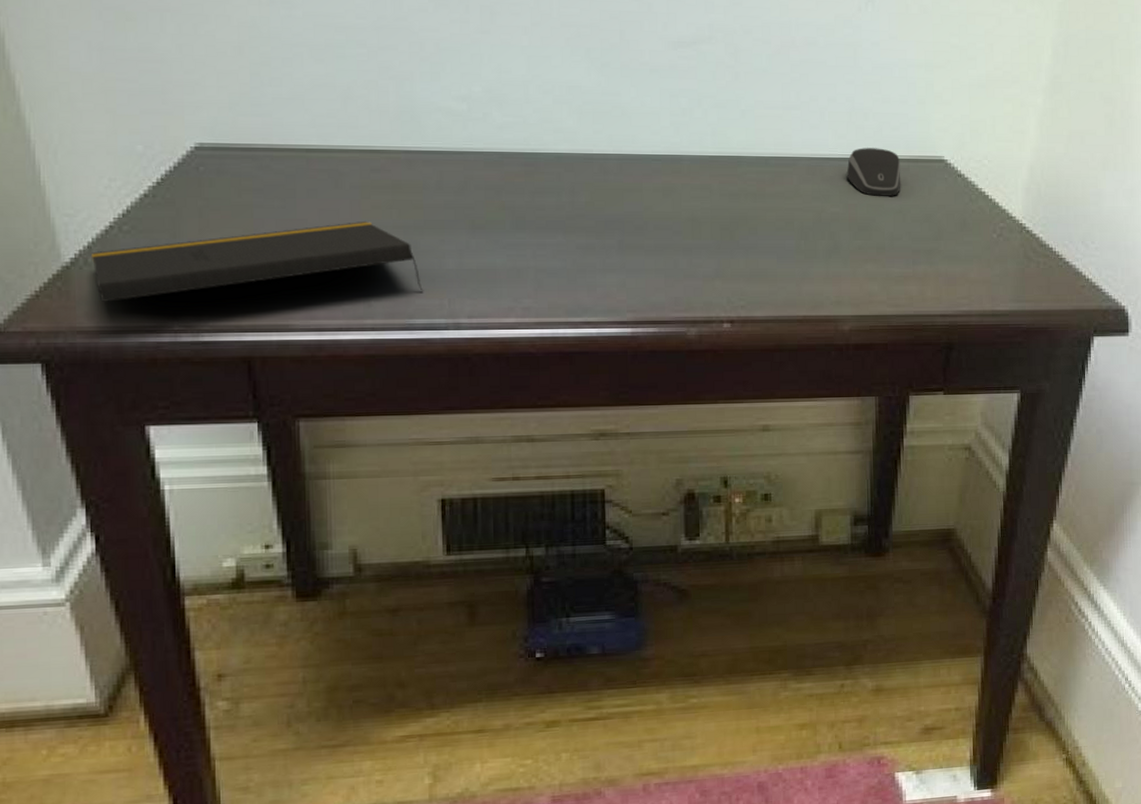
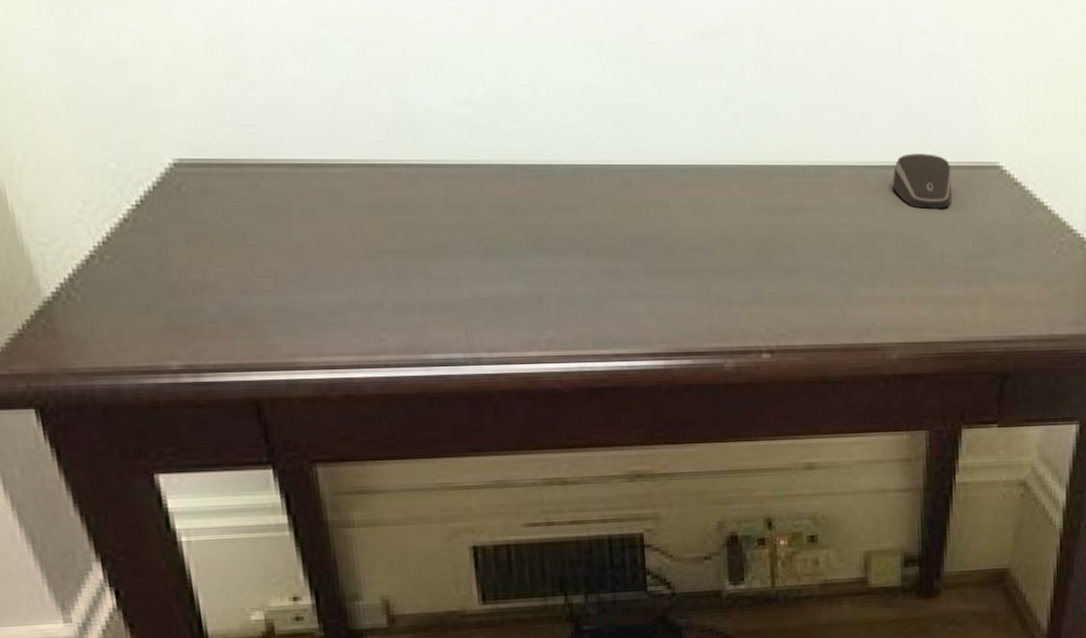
notepad: present [92,222,424,302] -> none [74,246,439,340]

